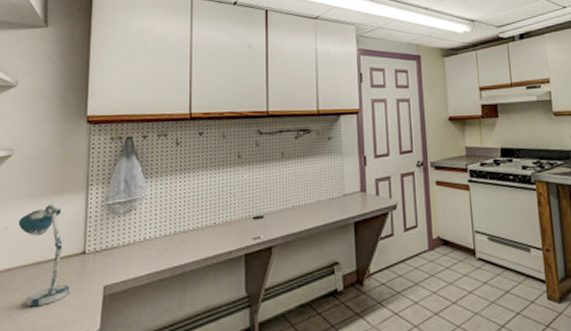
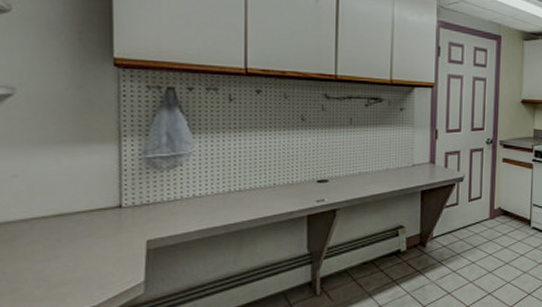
desk lamp: present [18,202,69,307] -> none [30,151,104,259]

